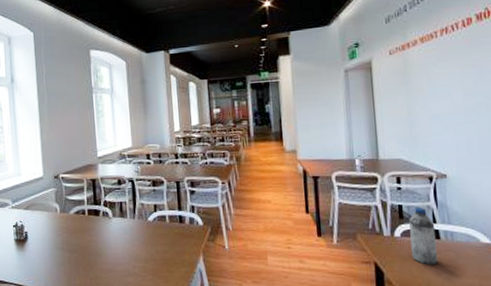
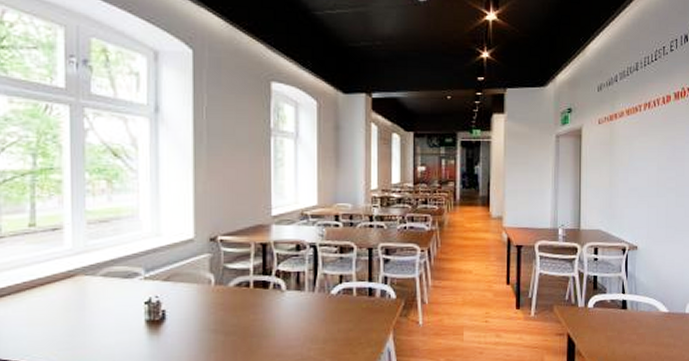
water bottle: present [409,206,438,266] -> none [601,277,624,336]

